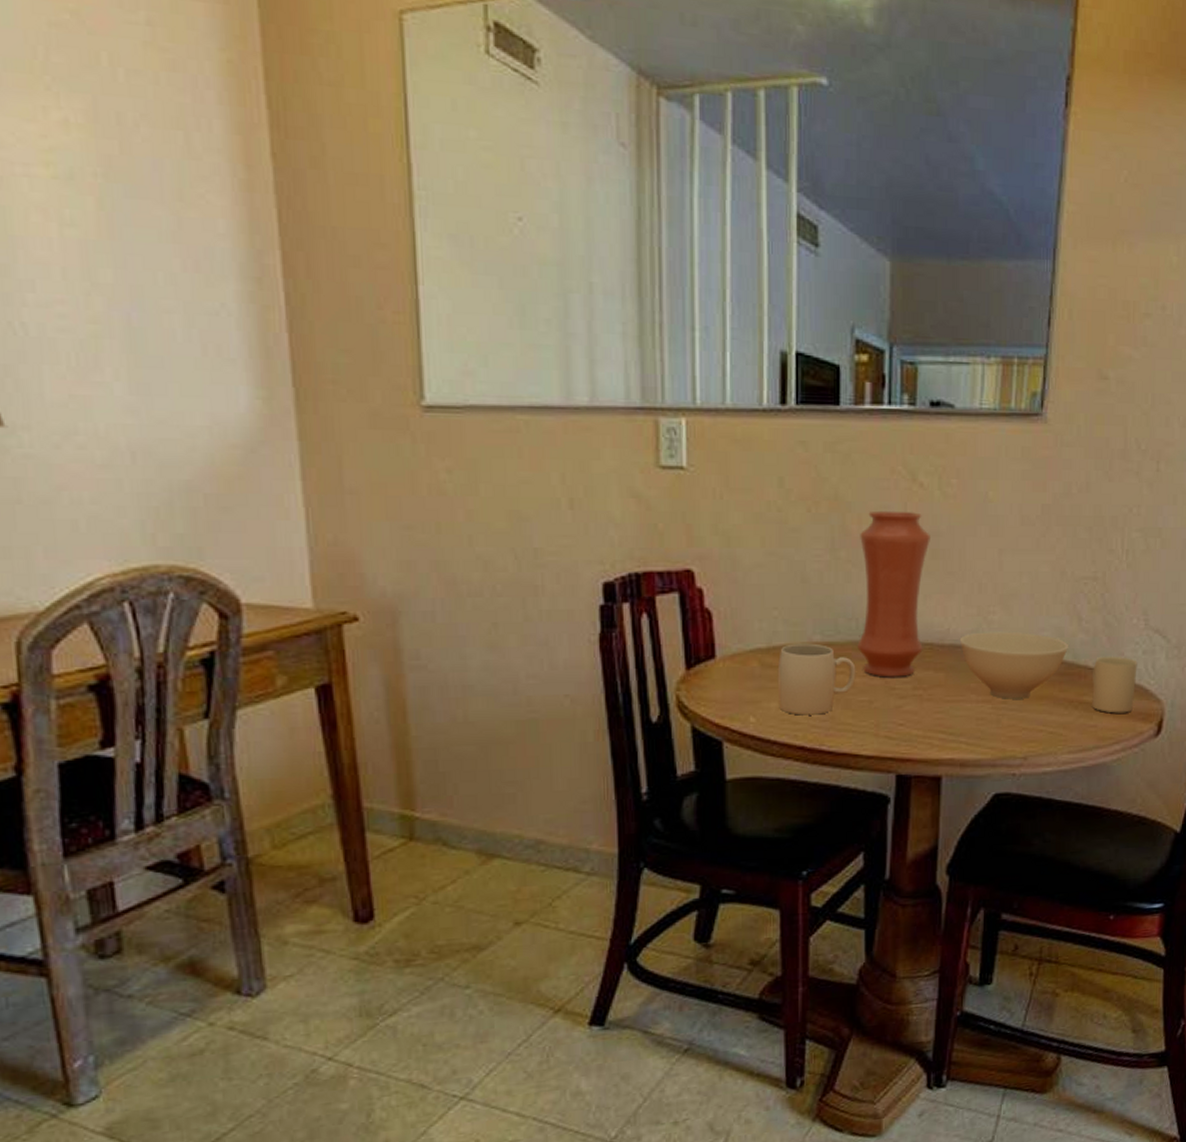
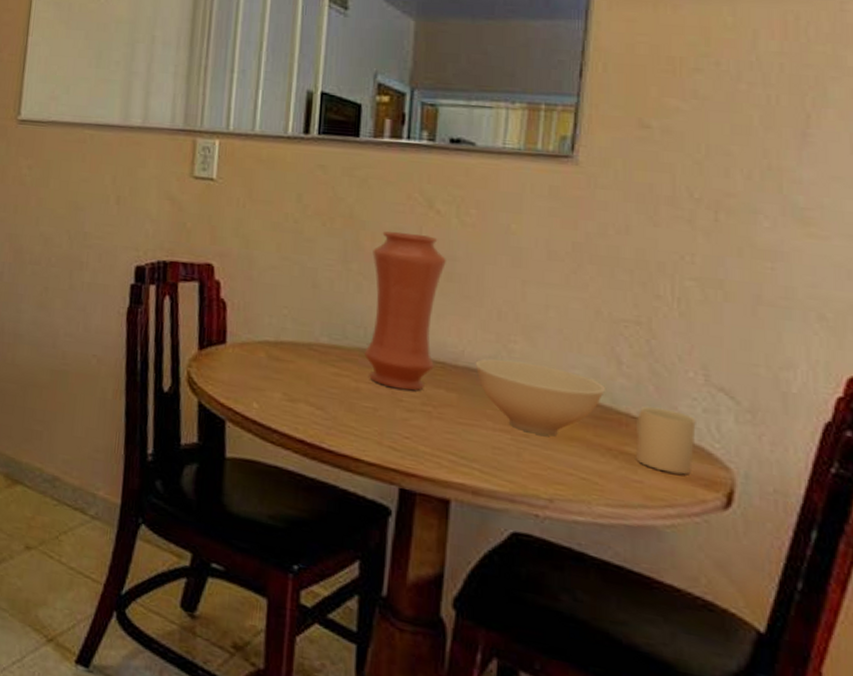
mug: present [777,643,856,716] -> none [282,341,362,413]

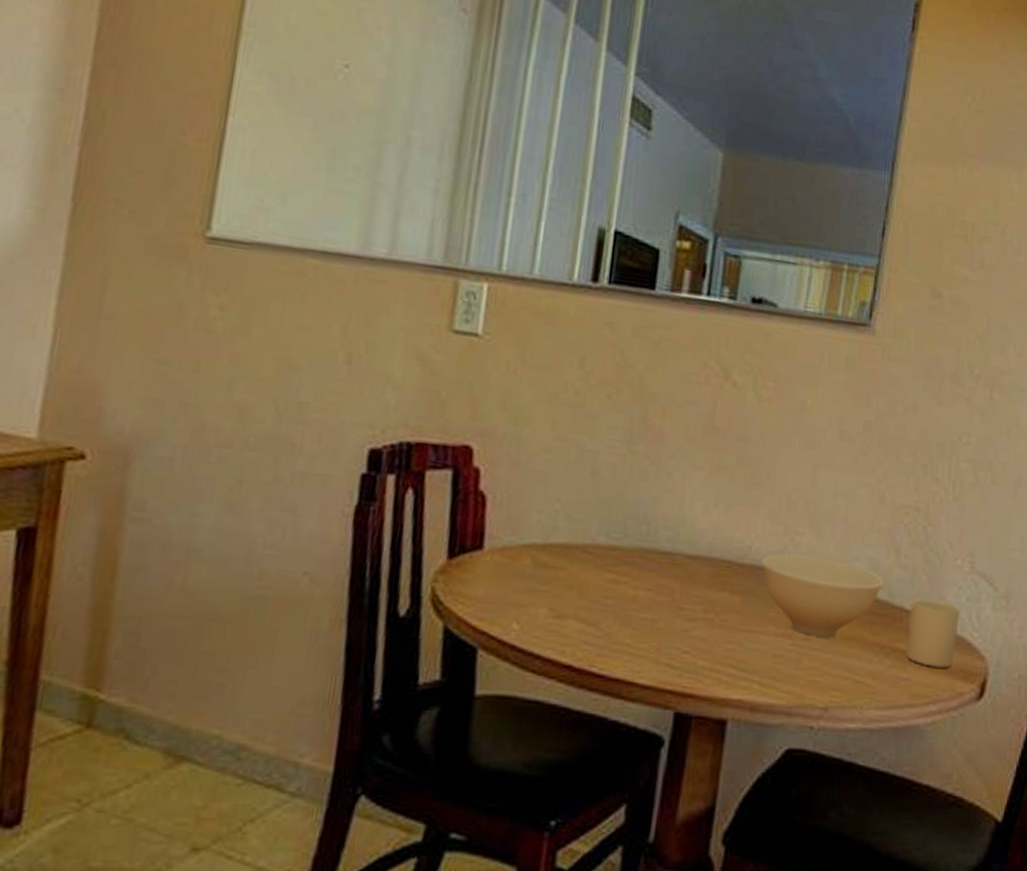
vase: present [364,231,446,391] -> none [645,406,739,596]

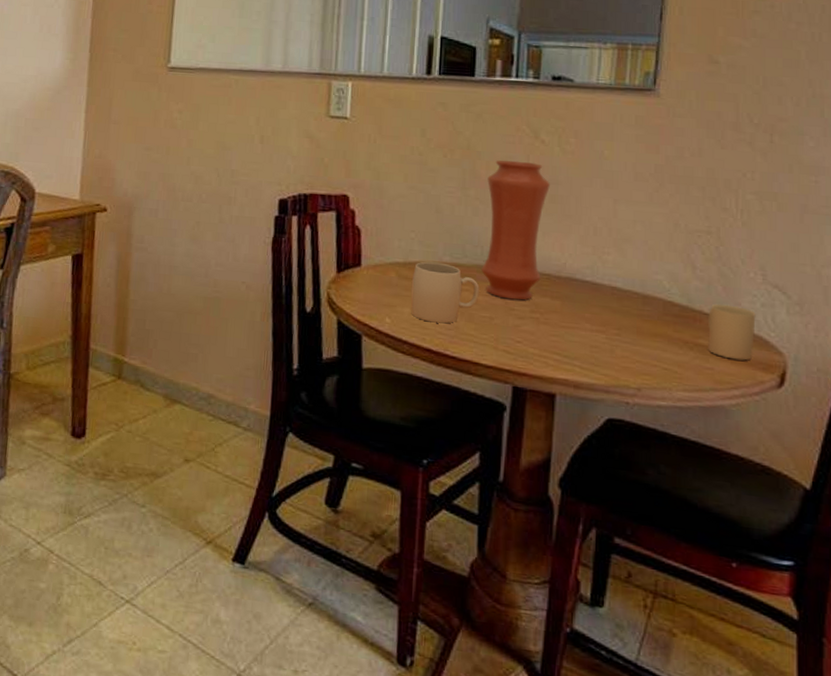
mug: none [548,543,642,630] -> present [410,261,480,324]
vase: none [645,406,739,596] -> present [481,160,550,300]
bowl: present [761,554,885,638] -> none [575,269,684,334]

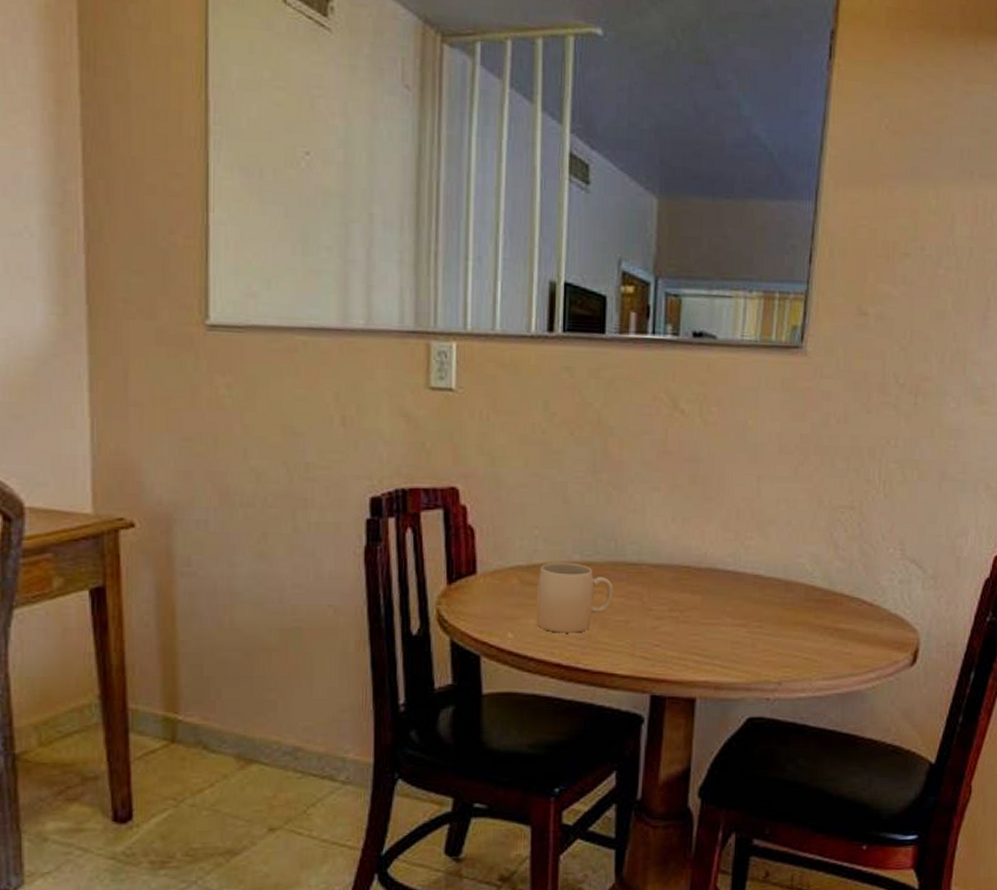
vase: present [481,160,550,300] -> none [616,435,690,598]
cup: present [708,304,756,361] -> none [847,584,893,642]

